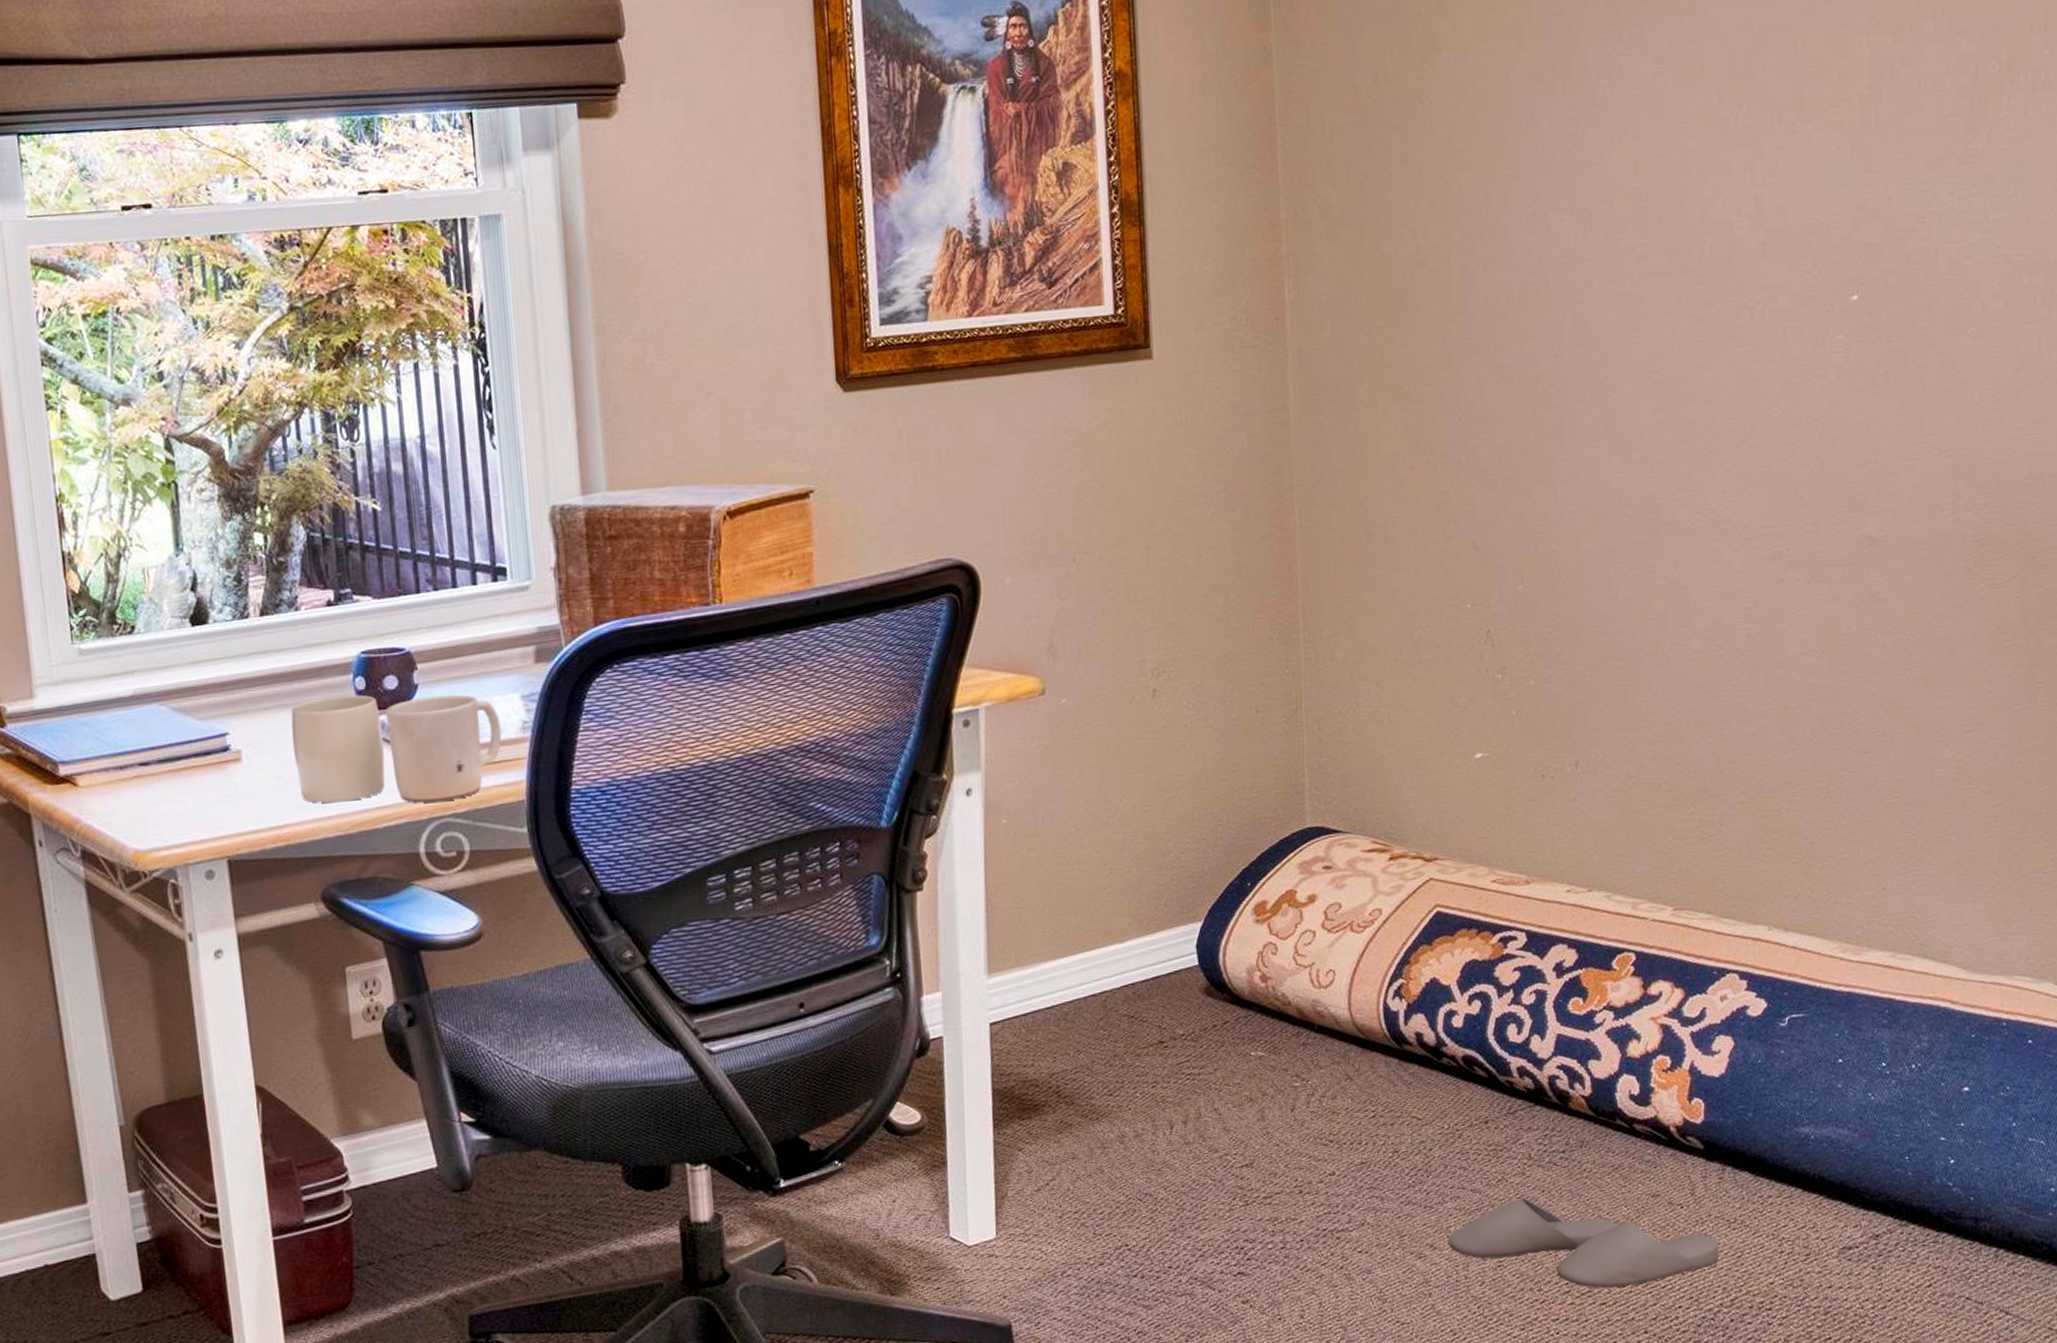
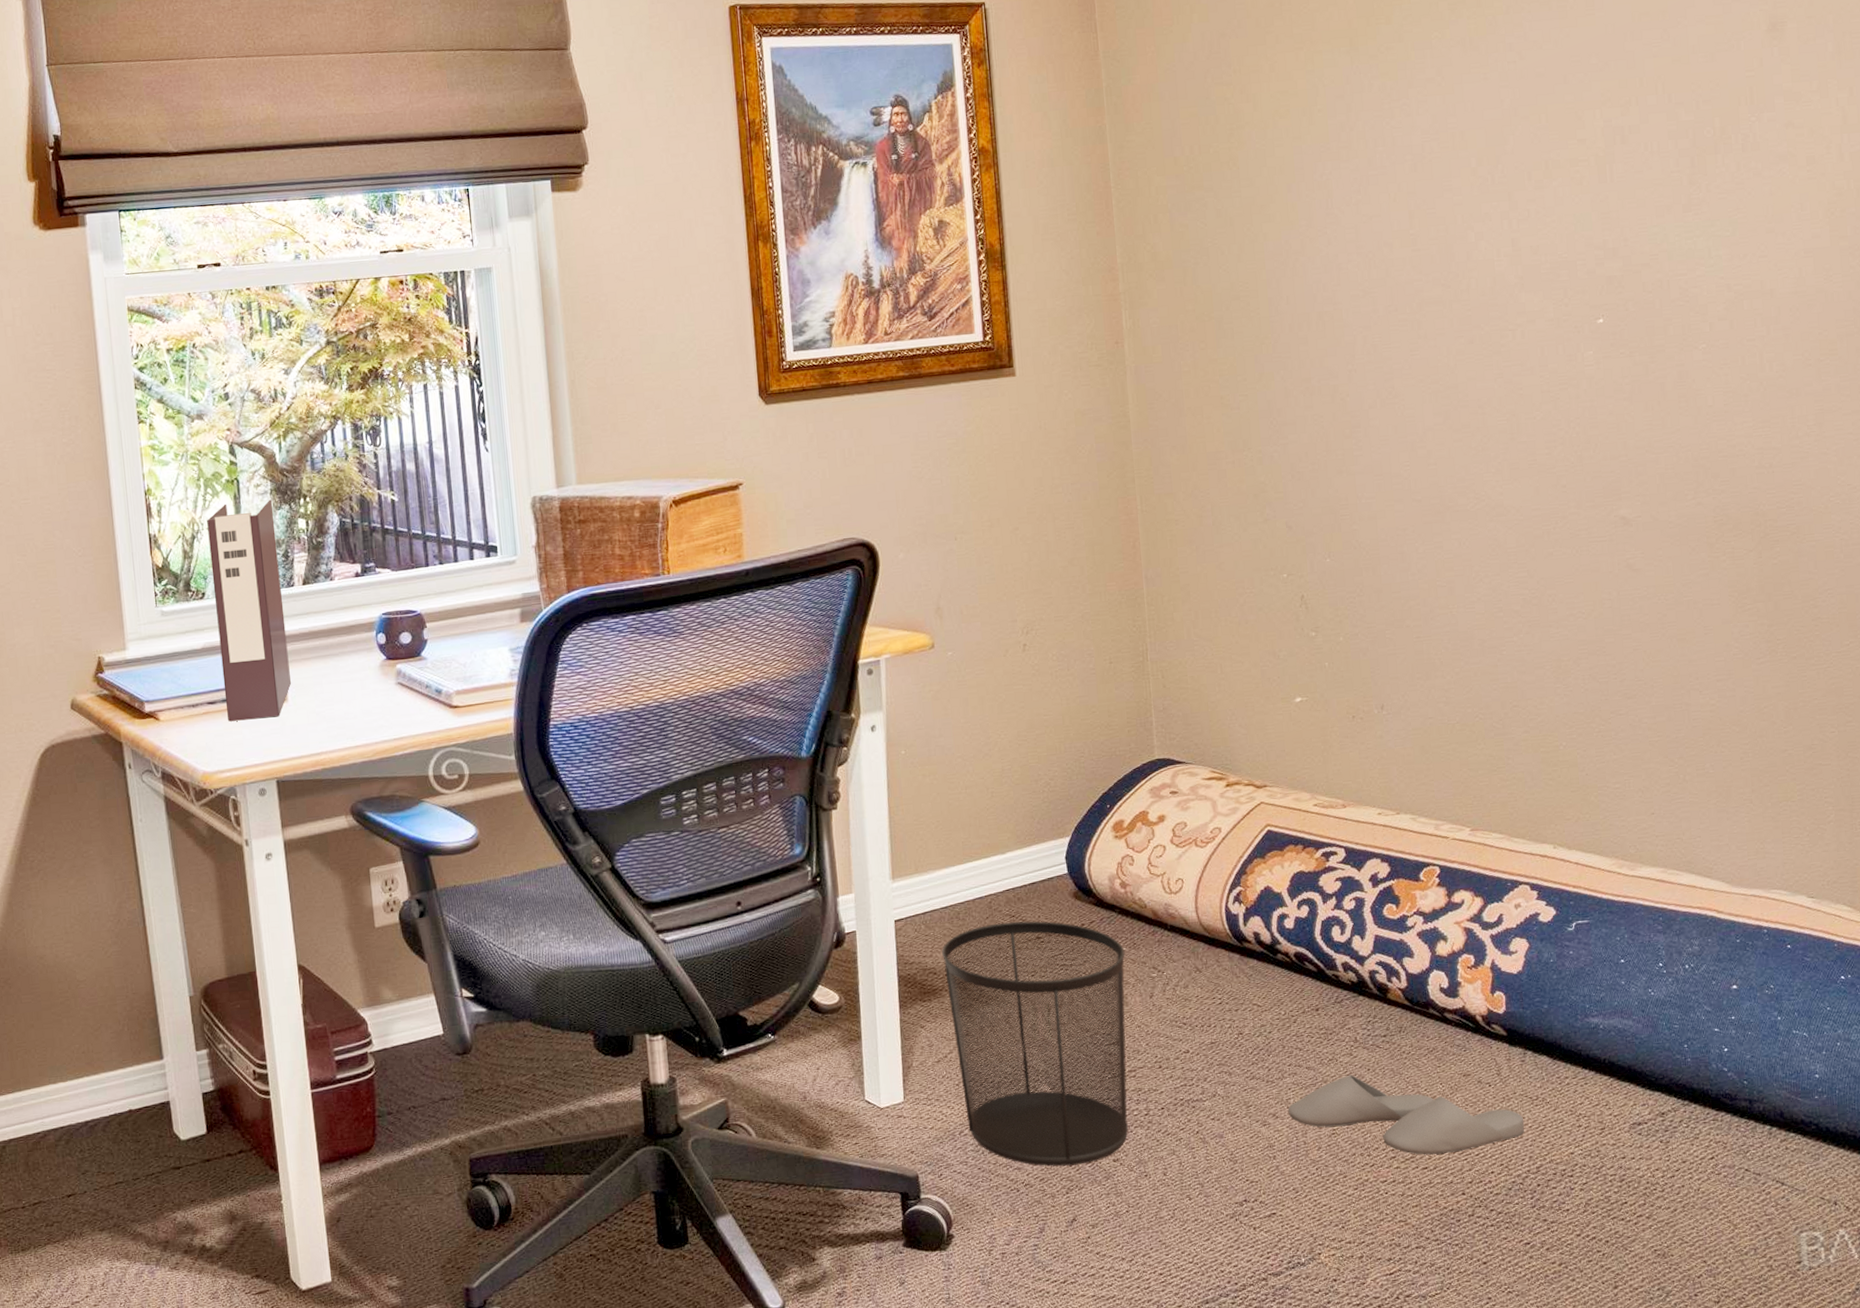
binder: none [136,508,245,787] -> present [207,499,291,722]
mug: present [291,694,386,803] -> none [327,647,402,735]
mug: present [386,694,502,803] -> none [402,647,494,735]
waste bin: none [1046,1022,1264,1310] -> present [942,921,1128,1166]

